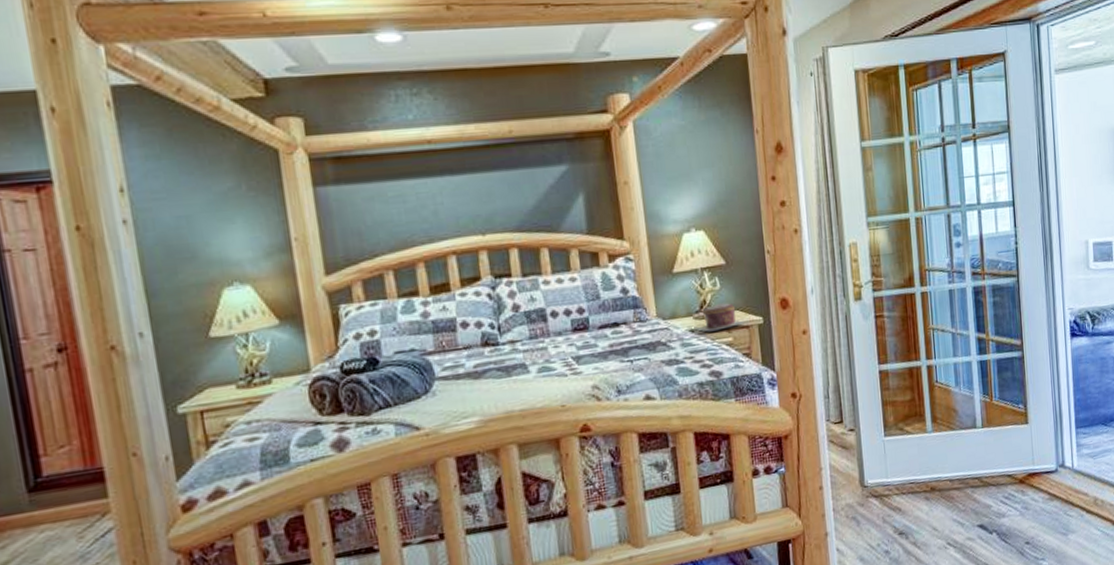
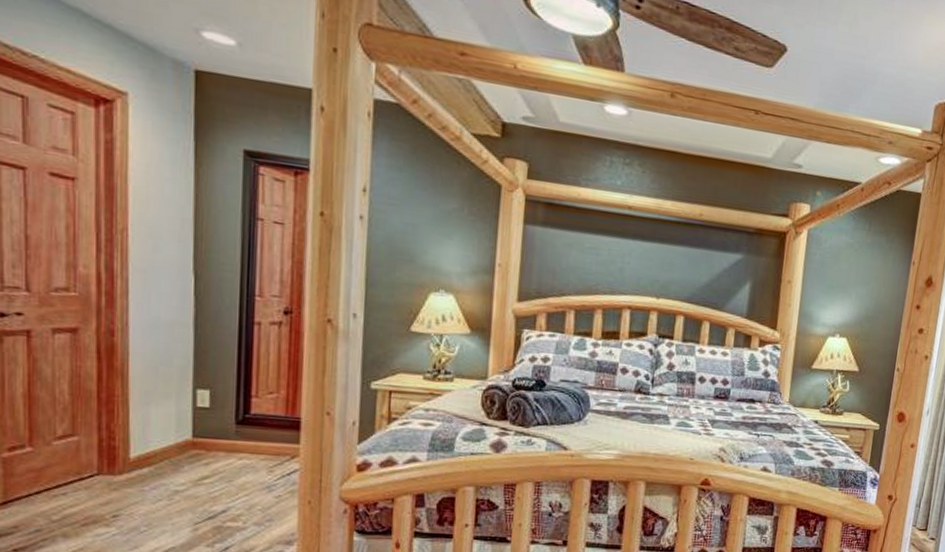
jewelry box: present [694,303,744,332] -> none [818,403,863,427]

